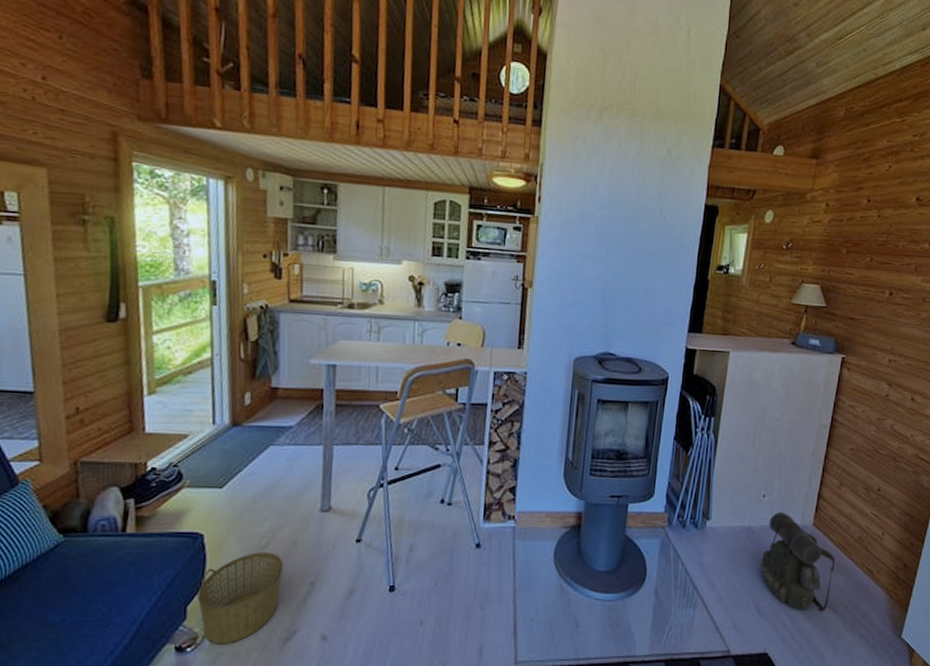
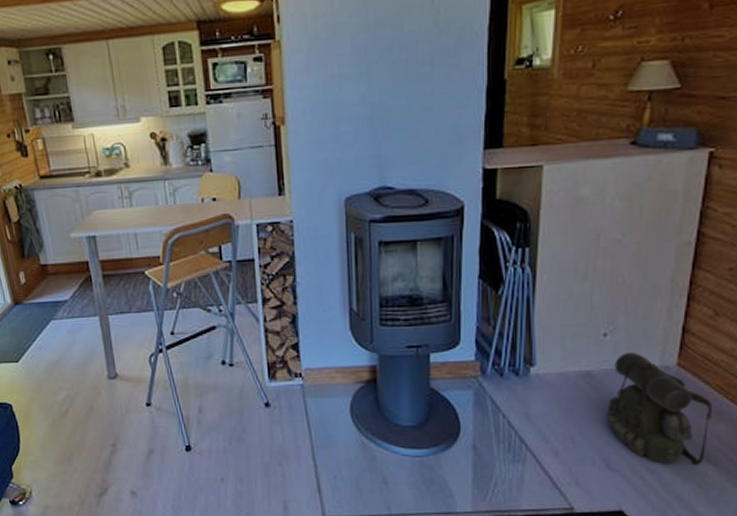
basket: present [197,552,283,645] -> none [17,418,87,499]

